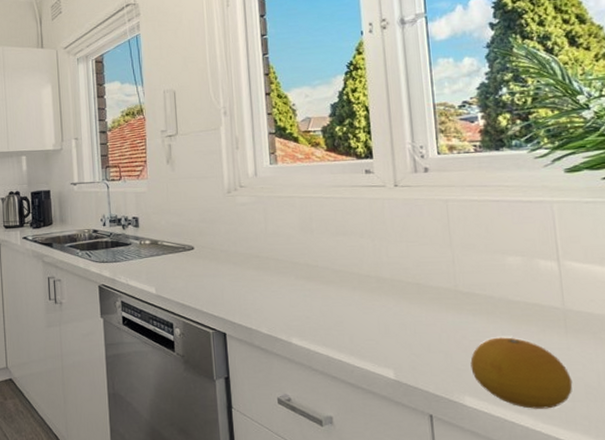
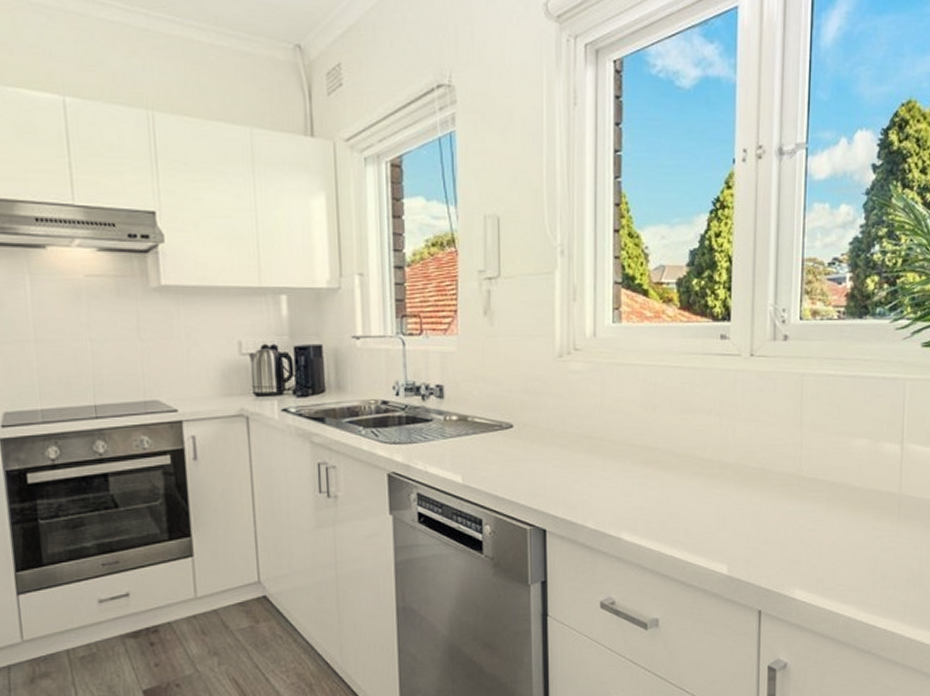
fruit: present [470,337,573,409] -> none [804,525,897,599]

